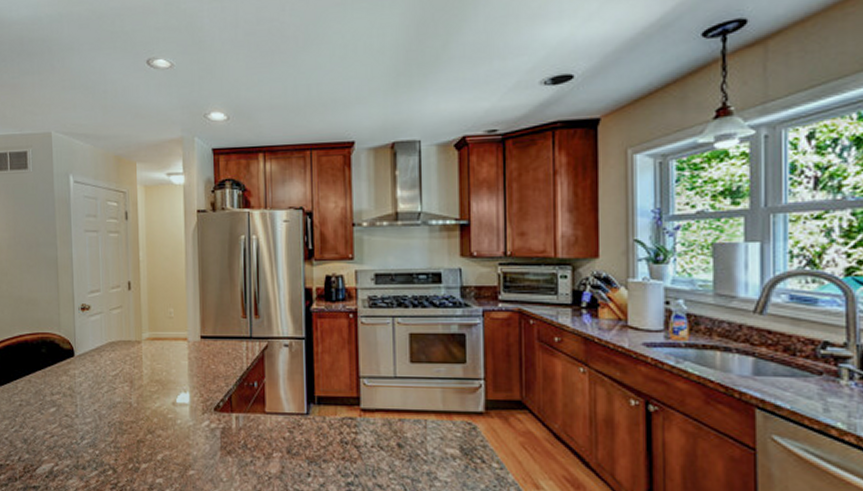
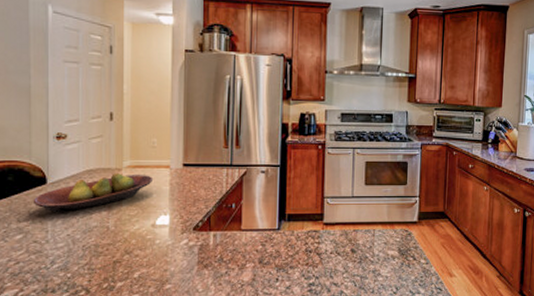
fruit bowl: none [63,345,172,387] -> present [32,172,154,213]

